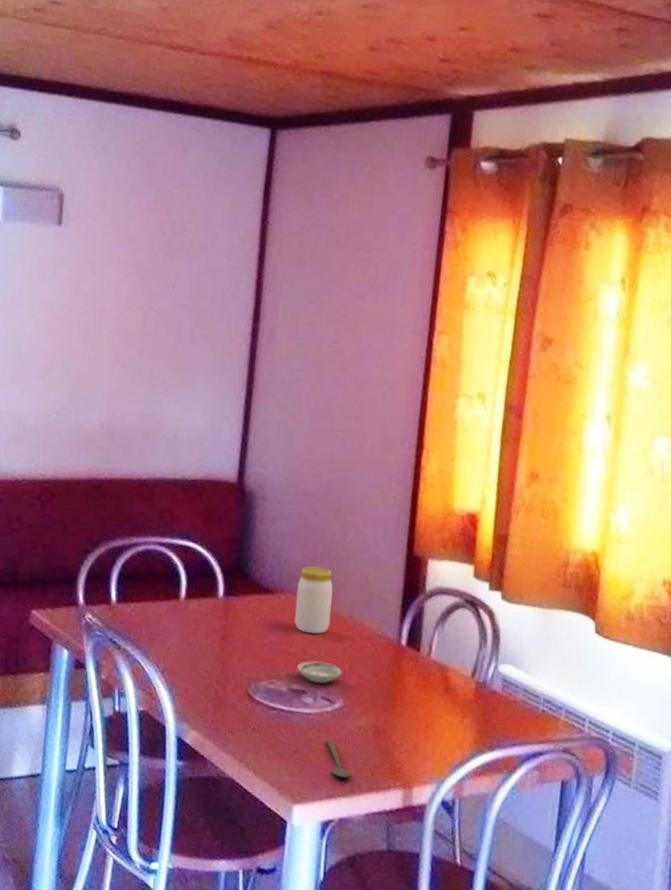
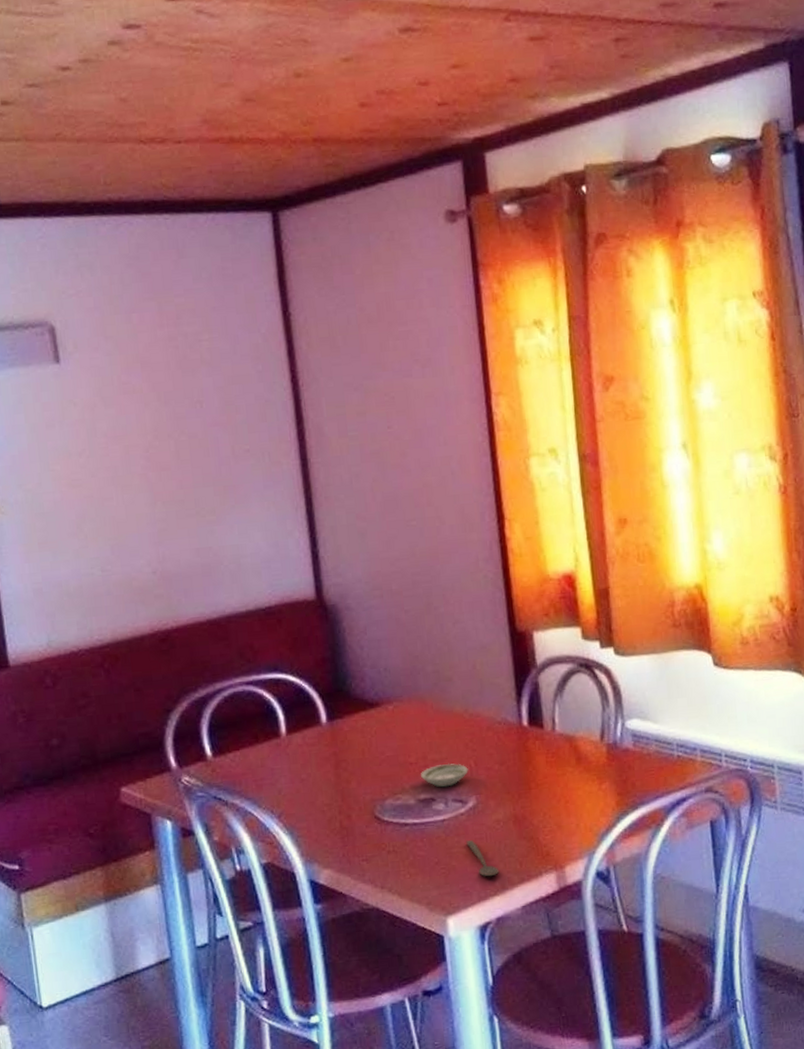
jar: present [294,566,333,634] -> none [403,666,446,739]

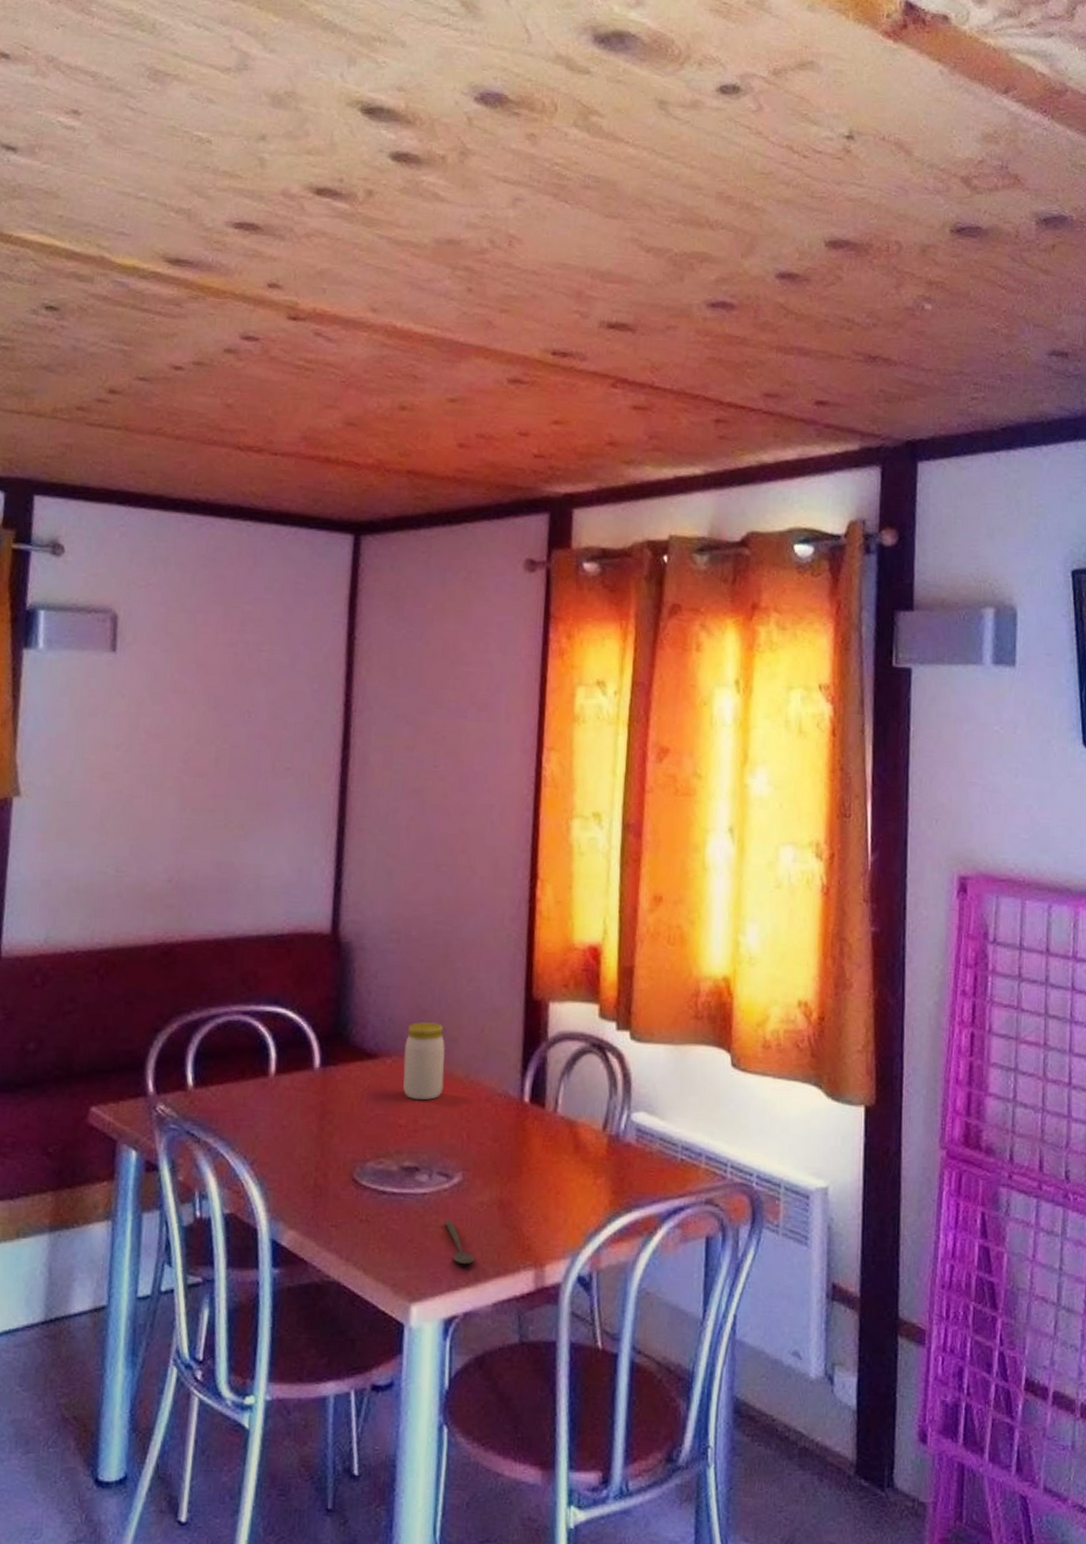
jar: none [403,666,446,739] -> present [403,1022,446,1101]
saucer: present [421,763,469,787] -> none [408,1131,459,1158]

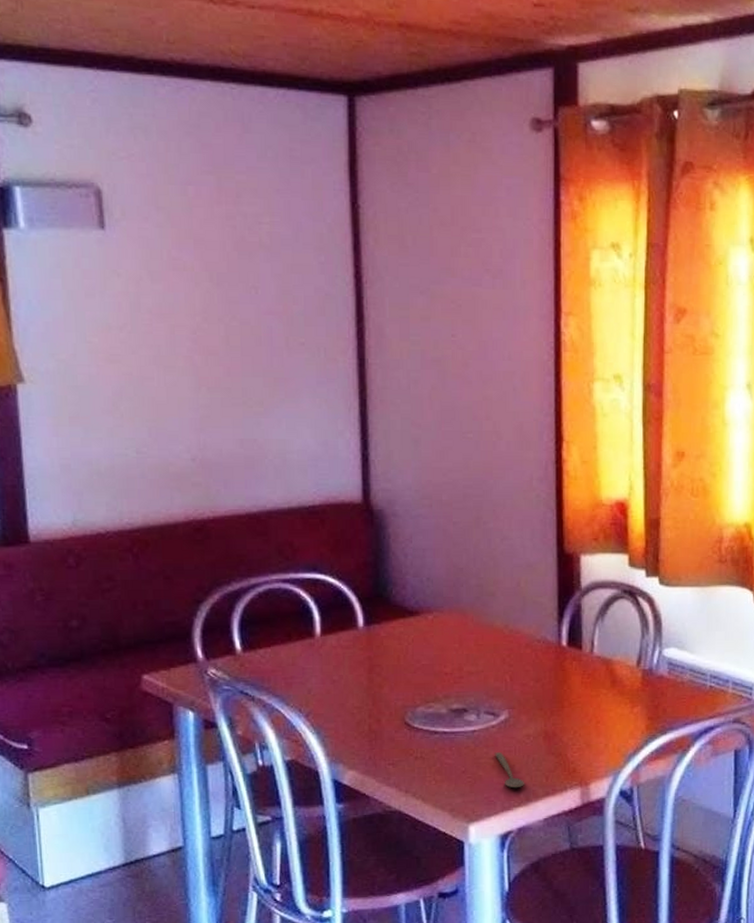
jar: present [403,1022,446,1101] -> none [445,580,485,650]

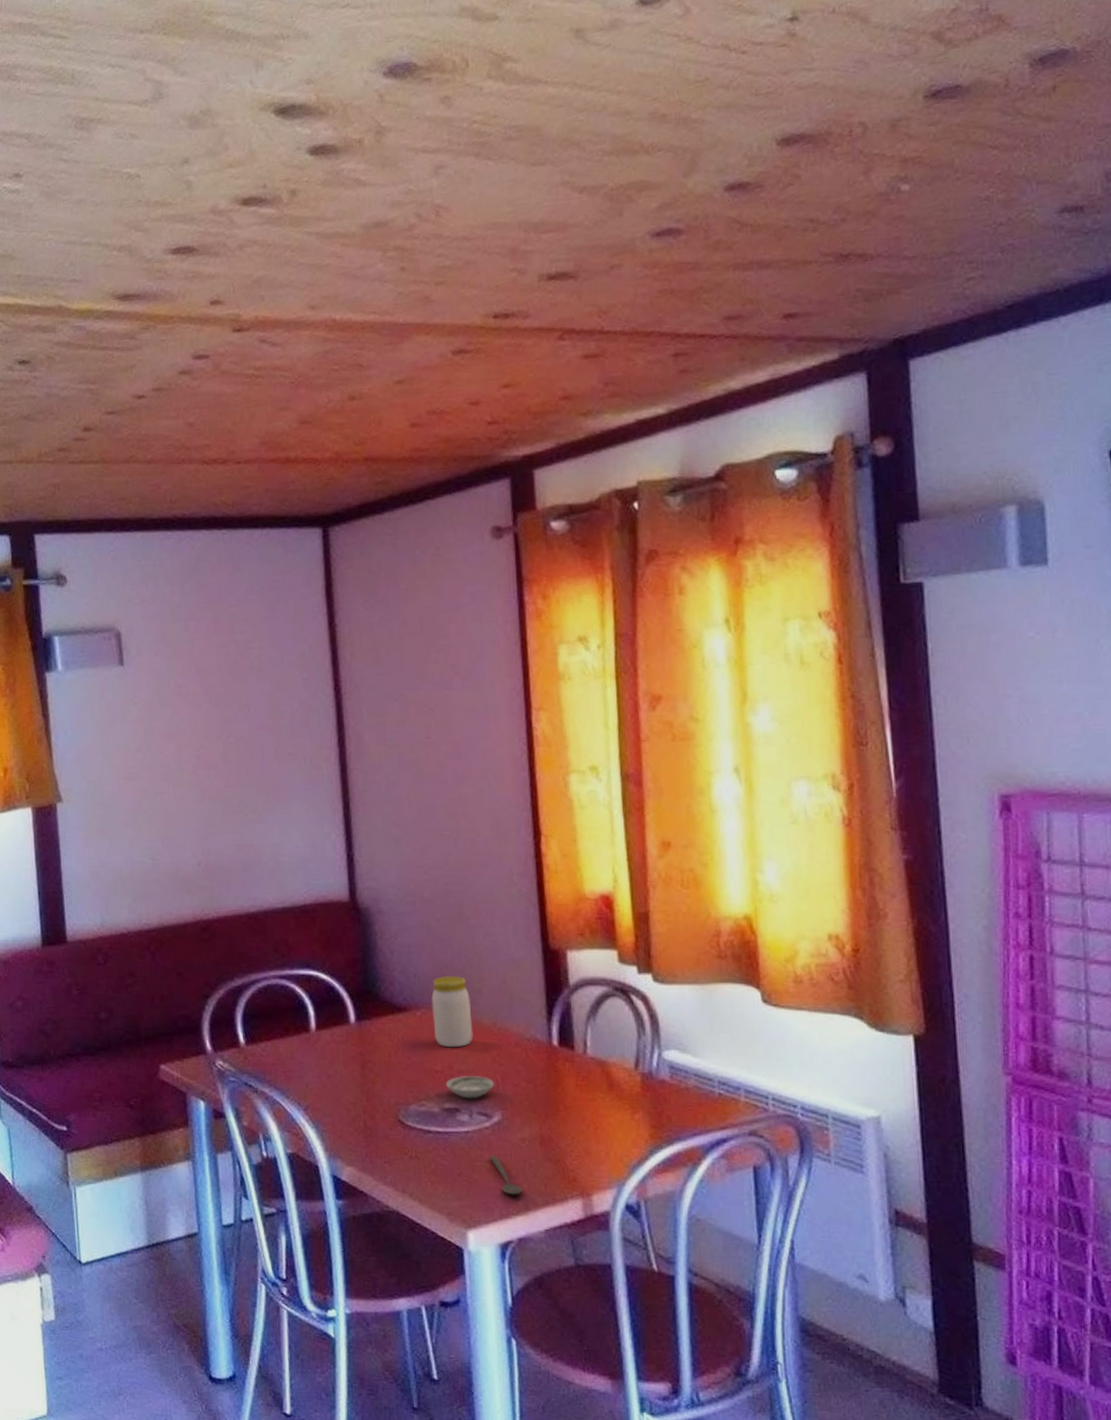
jar: none [445,580,485,650] -> present [431,976,473,1048]
saucer: none [455,676,503,699] -> present [446,1075,495,1099]

